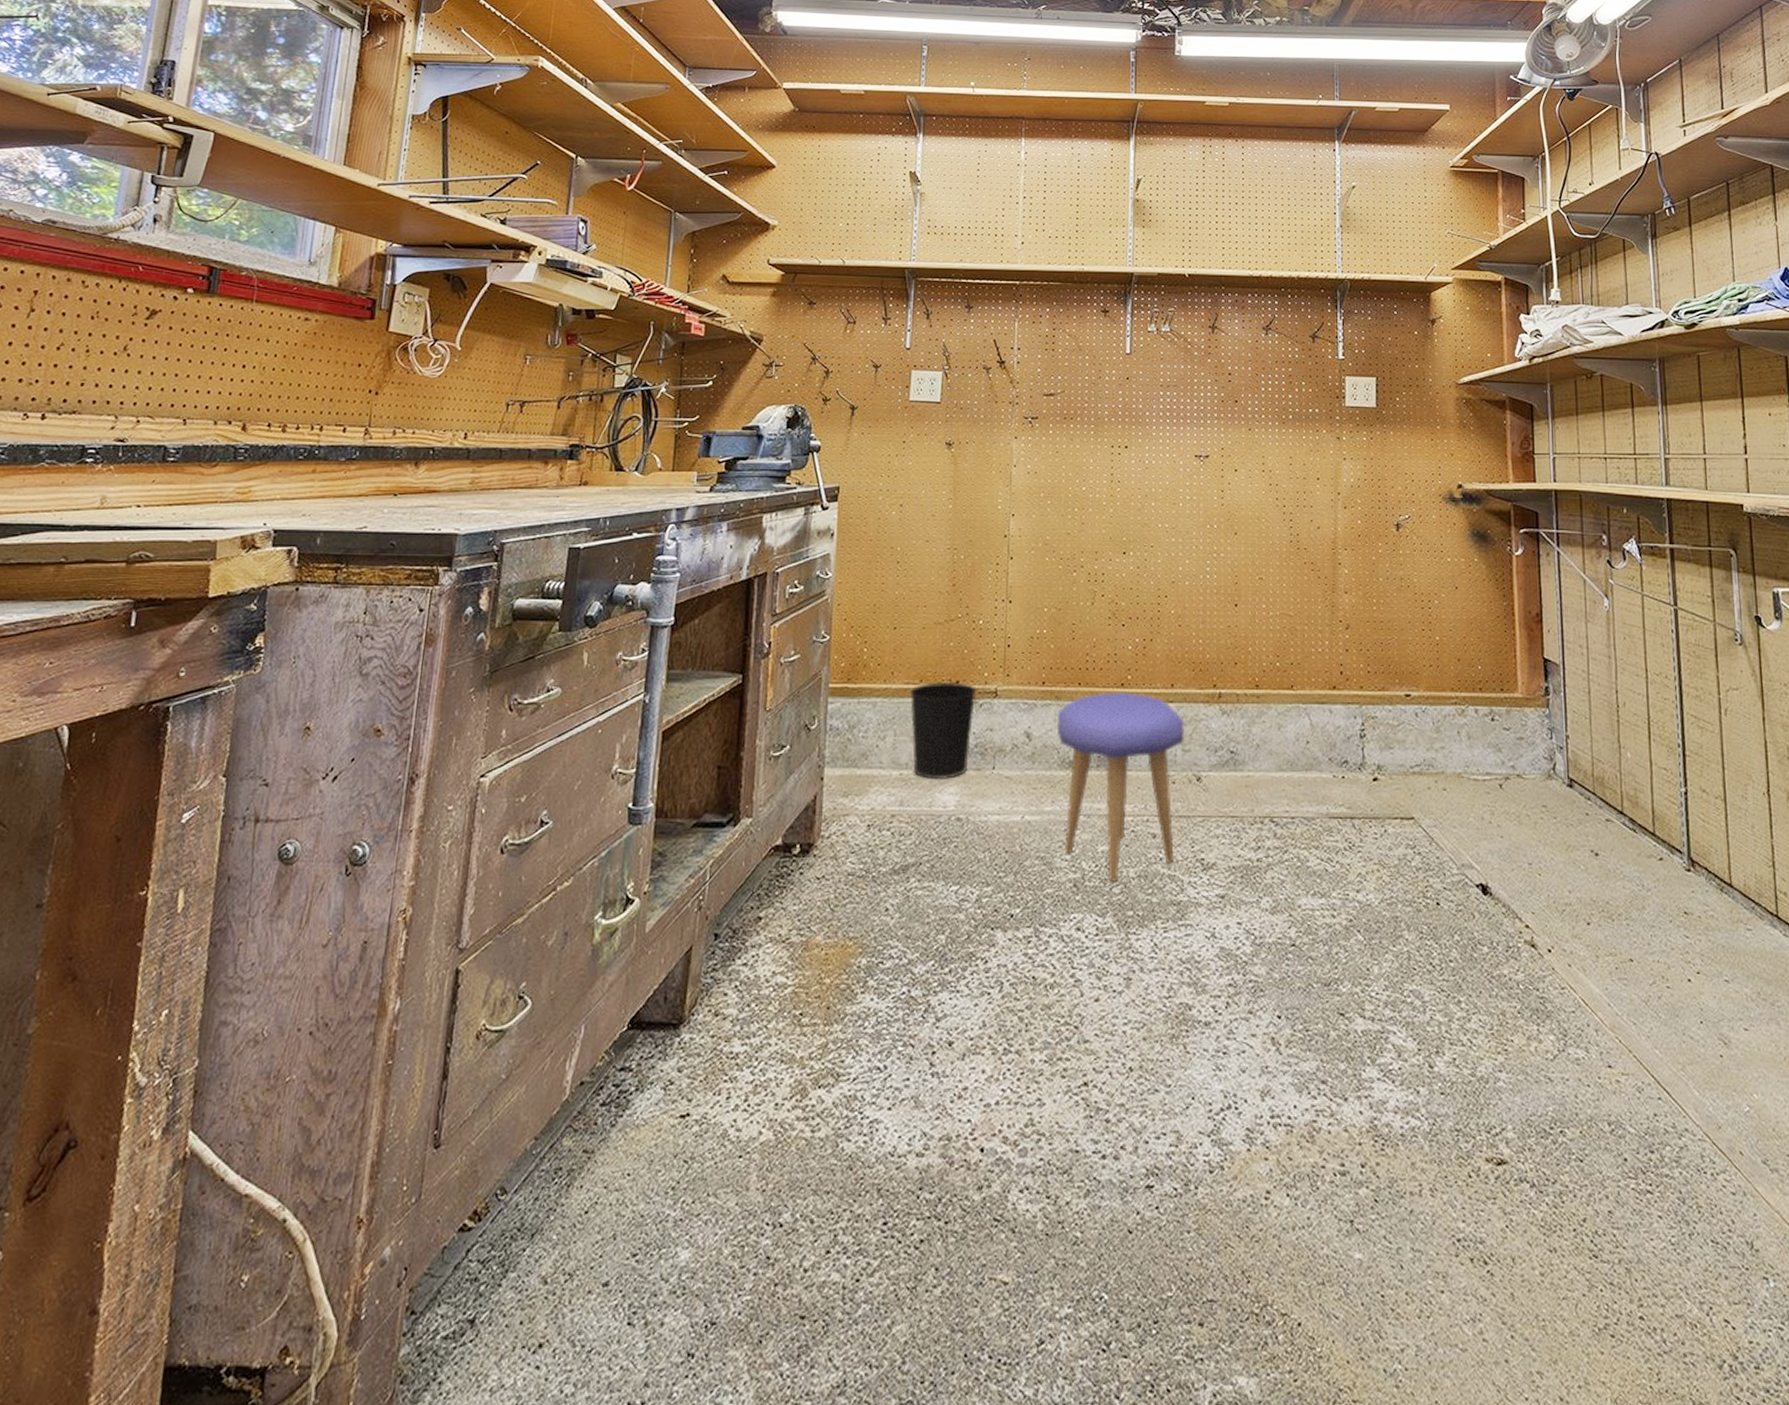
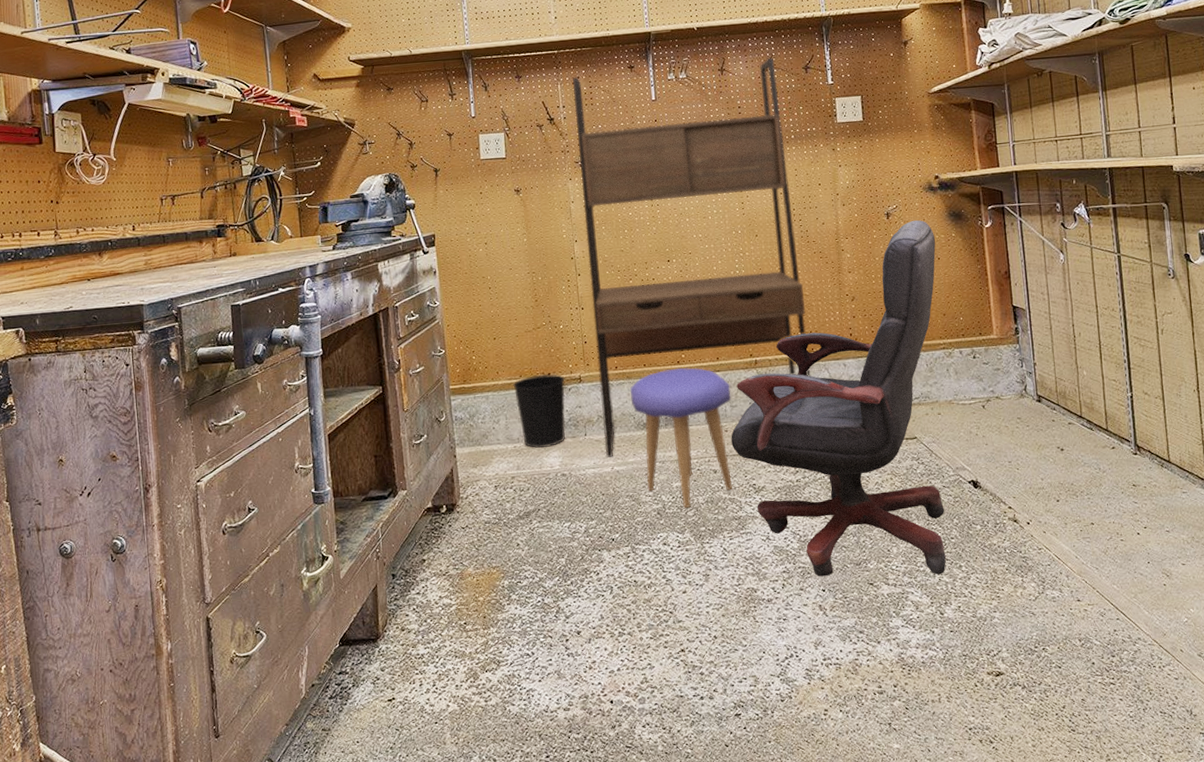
desk: none [1016,315,1288,802] -> present [573,57,811,458]
office chair: none [1179,536,1454,1010] -> present [731,220,946,577]

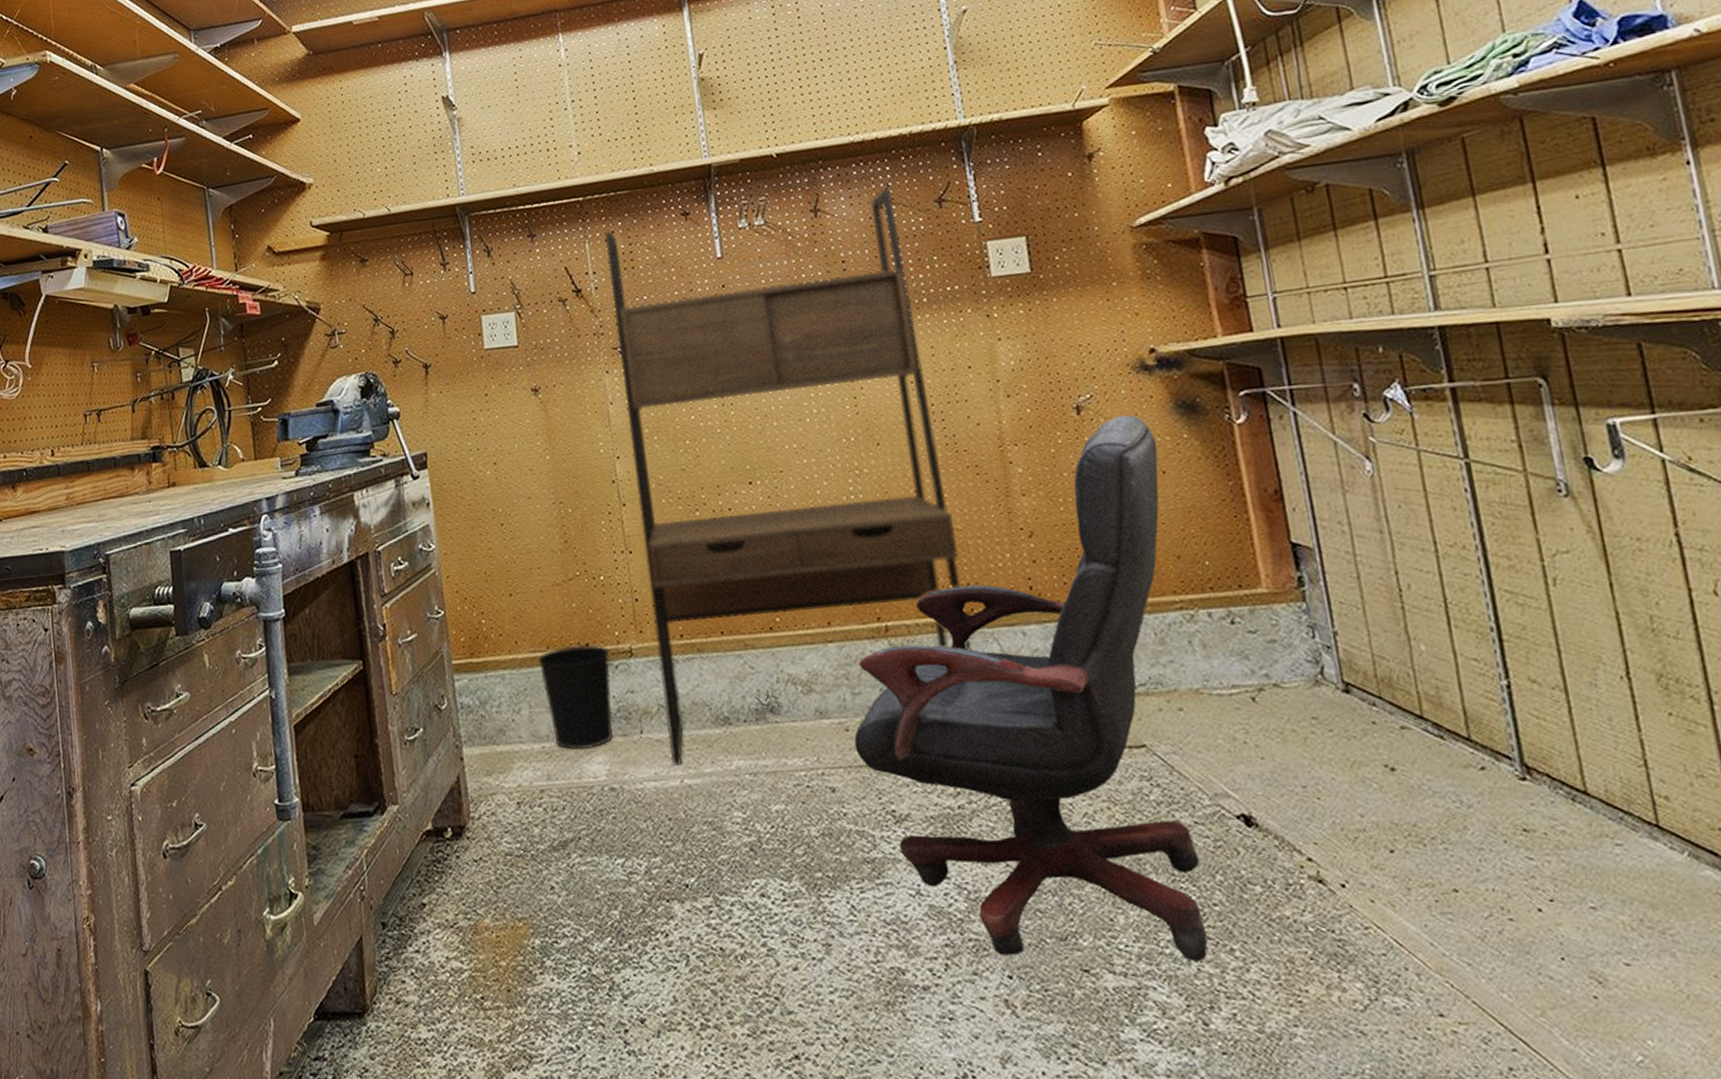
stool: present [630,367,733,509] -> none [703,636,861,844]

